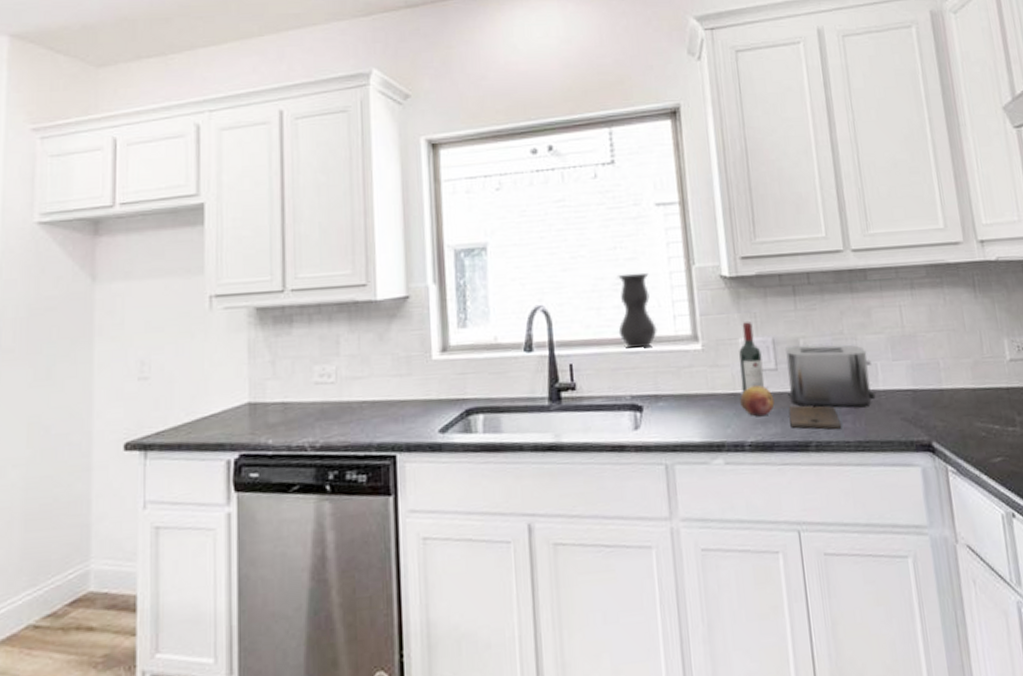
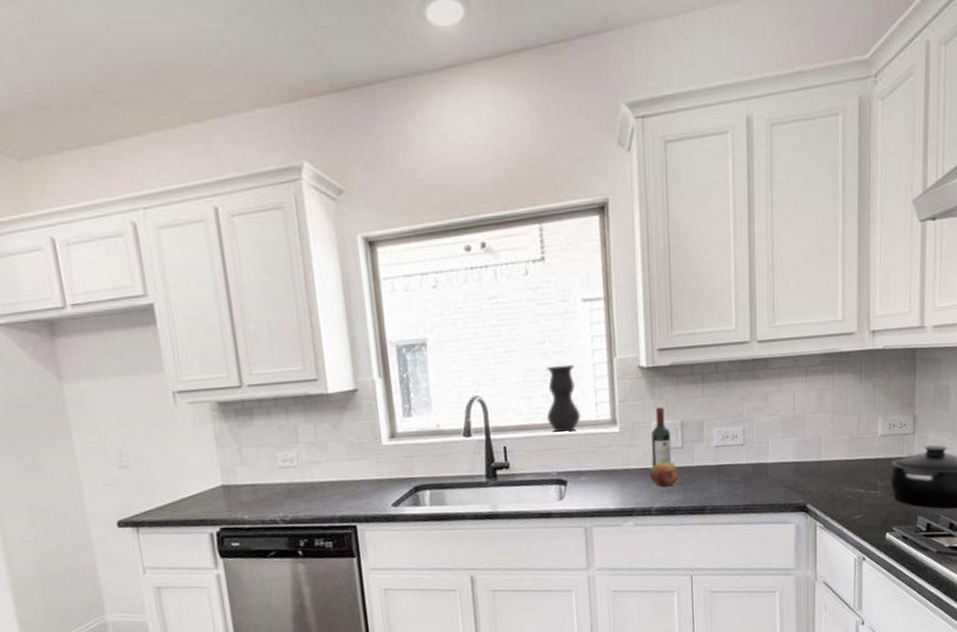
toaster: present [785,344,876,408] -> none [691,425,764,478]
cutting board: present [788,405,842,430] -> none [690,477,734,497]

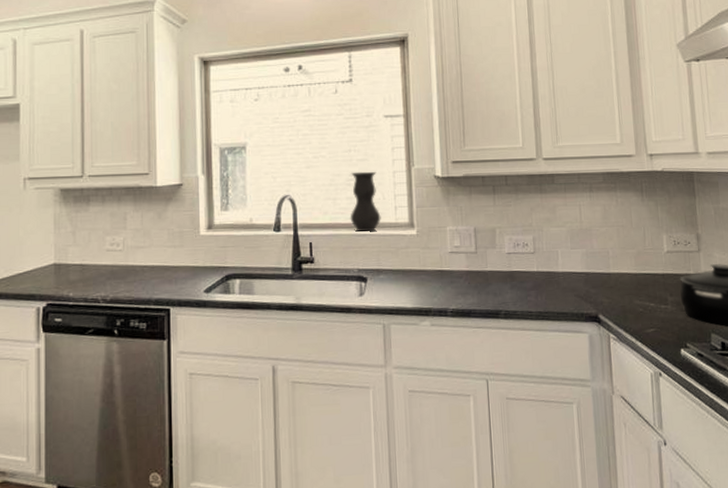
wine bottle: present [650,407,672,468] -> none [446,214,466,270]
fruit: present [650,461,679,487] -> none [445,265,473,290]

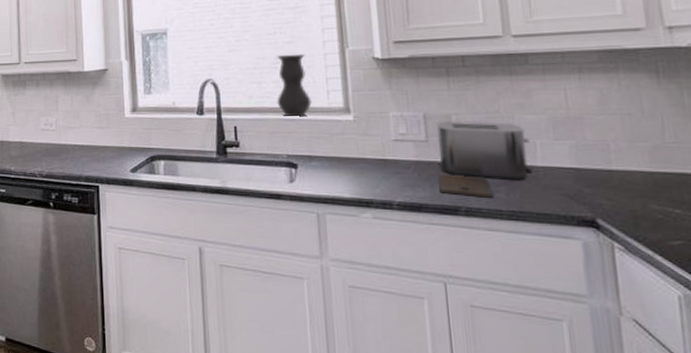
toaster: none [484,234,555,285] -> present [437,122,533,181]
cutting board: none [484,282,527,302] -> present [438,174,494,199]

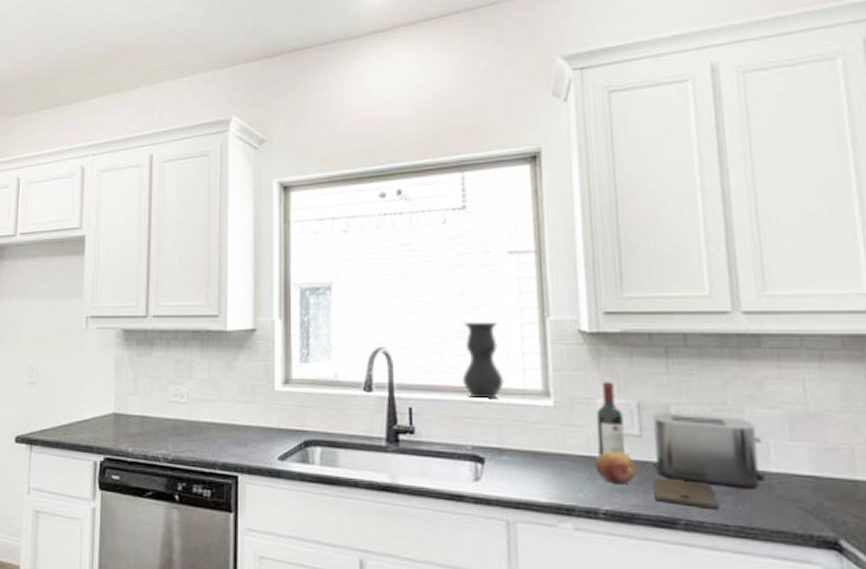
wine bottle: none [388,98,415,160] -> present [595,382,626,457]
fruit: none [389,154,424,181] -> present [595,451,637,485]

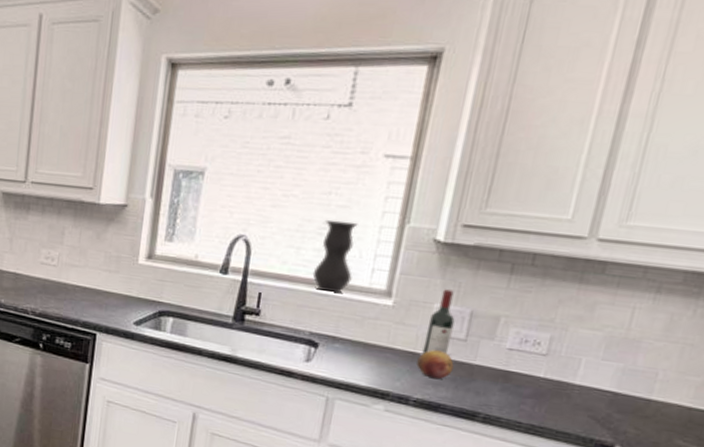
toaster: present [653,414,765,489] -> none [469,322,576,396]
cutting board: present [653,477,720,511] -> none [462,377,519,410]

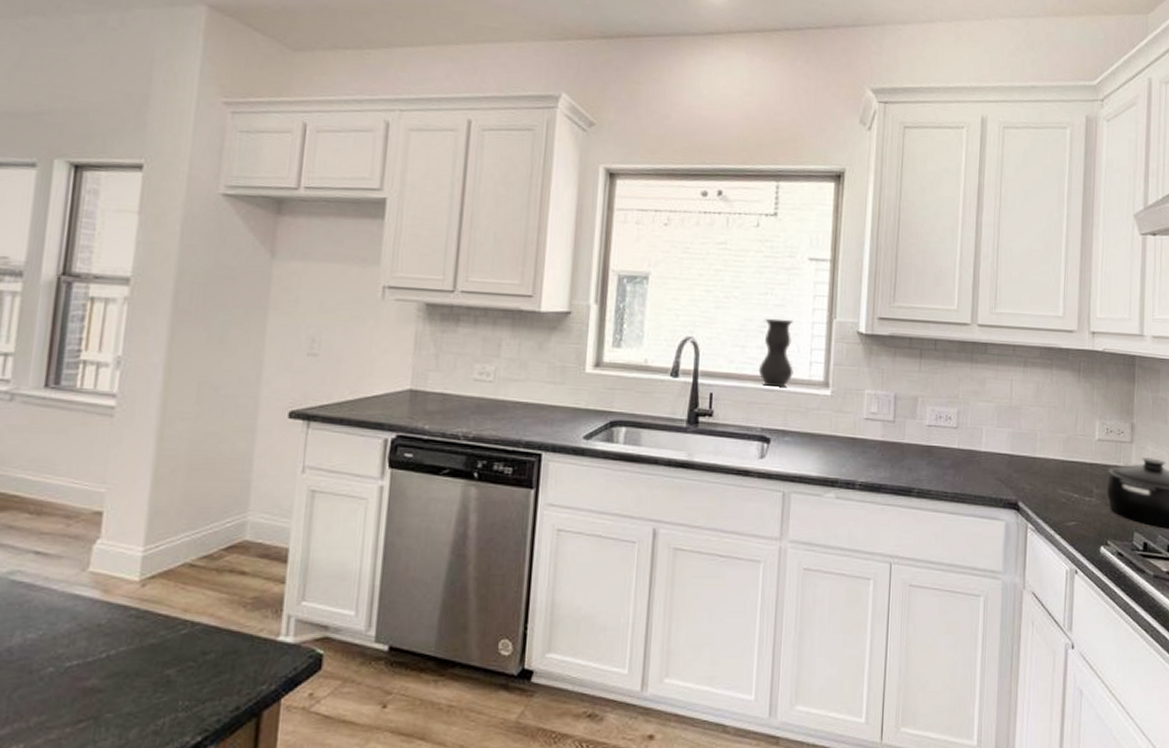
fruit: present [417,350,454,380] -> none [857,433,888,461]
wine bottle: present [422,289,455,355] -> none [861,376,883,439]

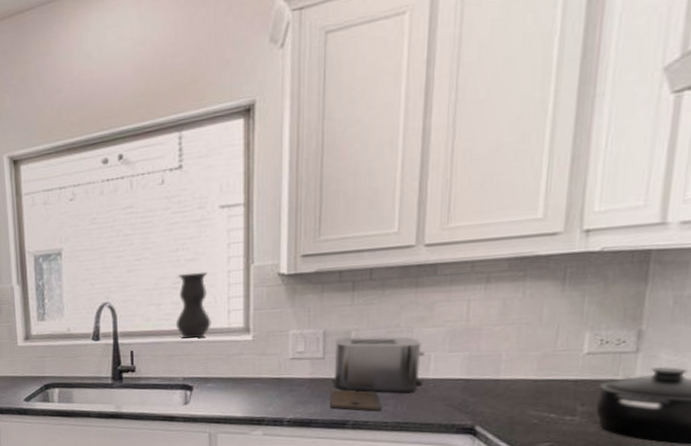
cutting board: none [898,455,943,481] -> present [330,390,382,412]
toaster: none [901,404,978,464] -> present [332,337,424,394]

